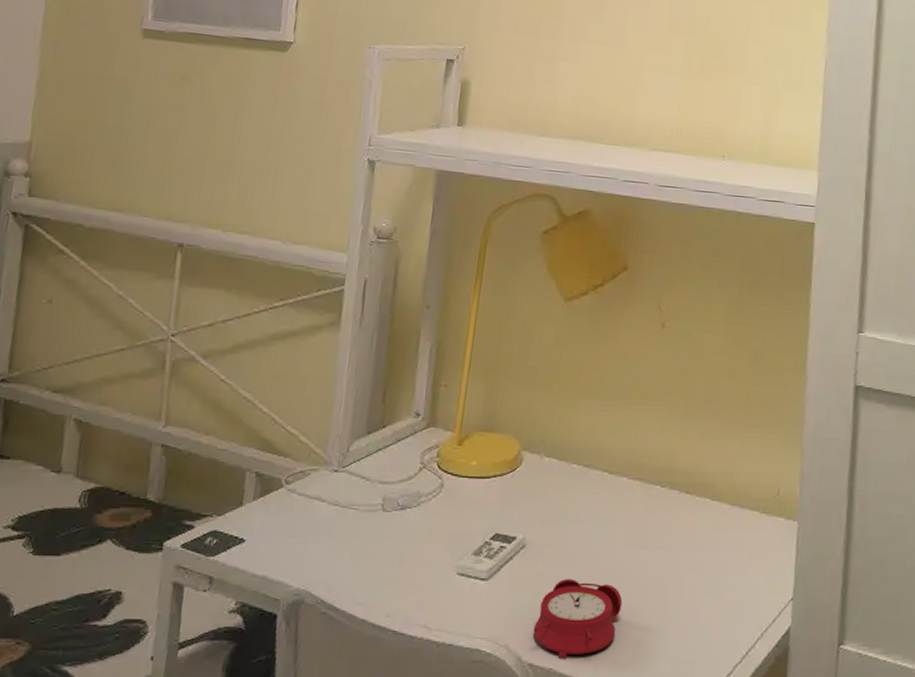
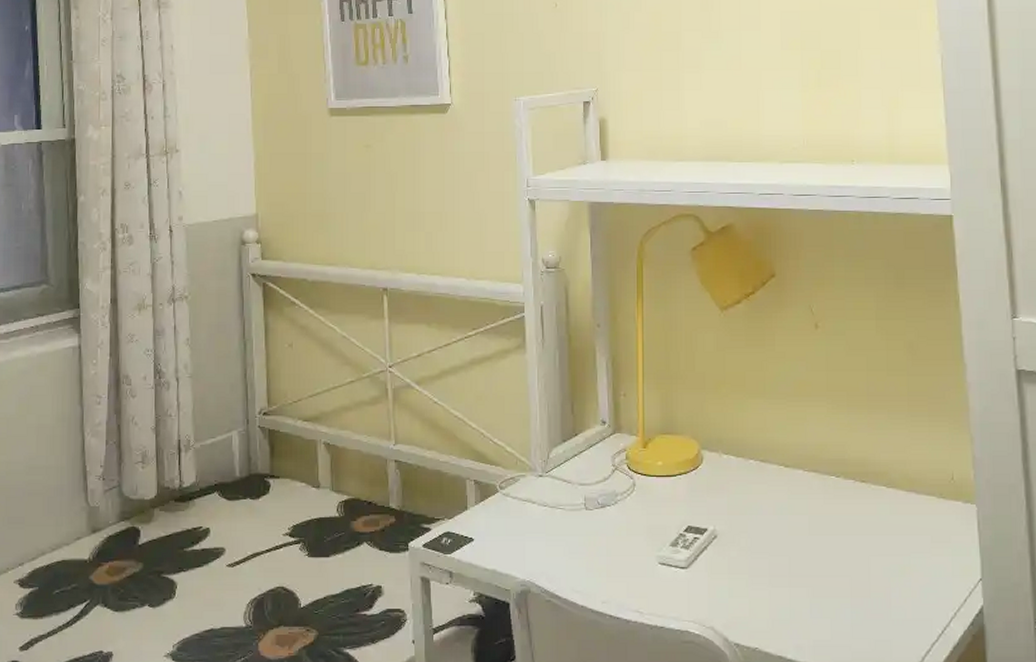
alarm clock: present [533,579,623,659] -> none [735,566,815,638]

